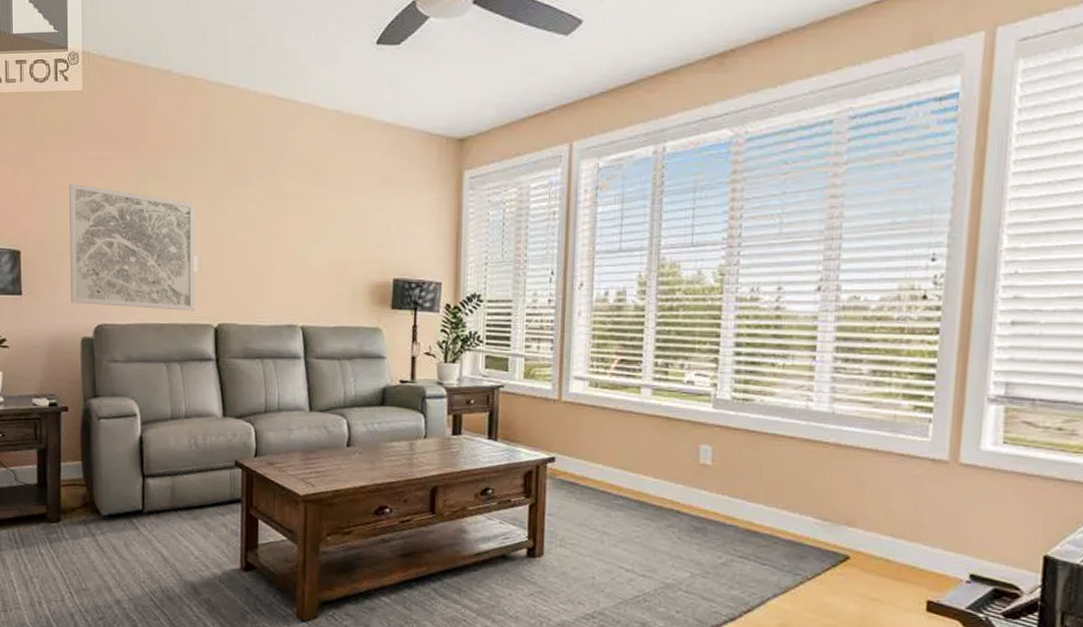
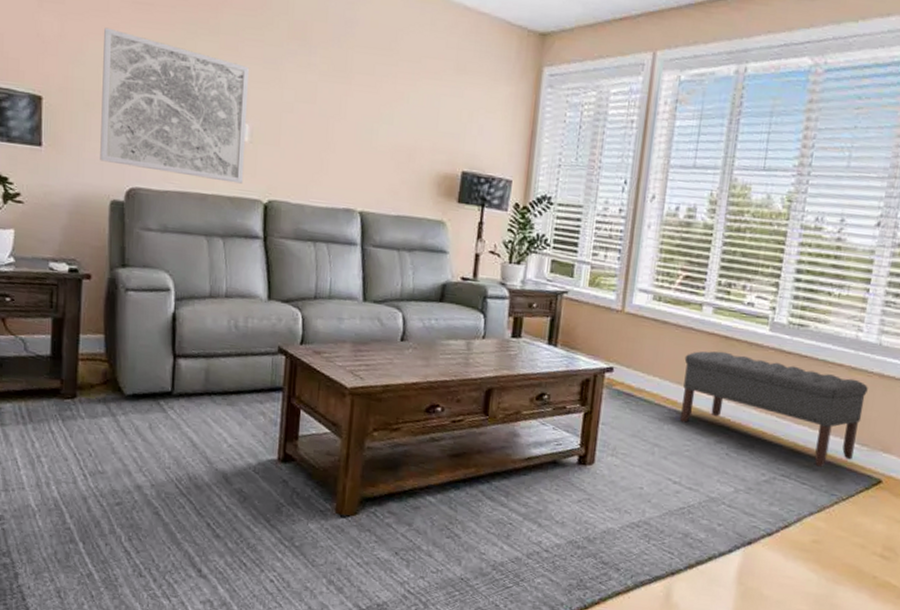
bench: none [626,433,825,546] -> present [680,351,868,467]

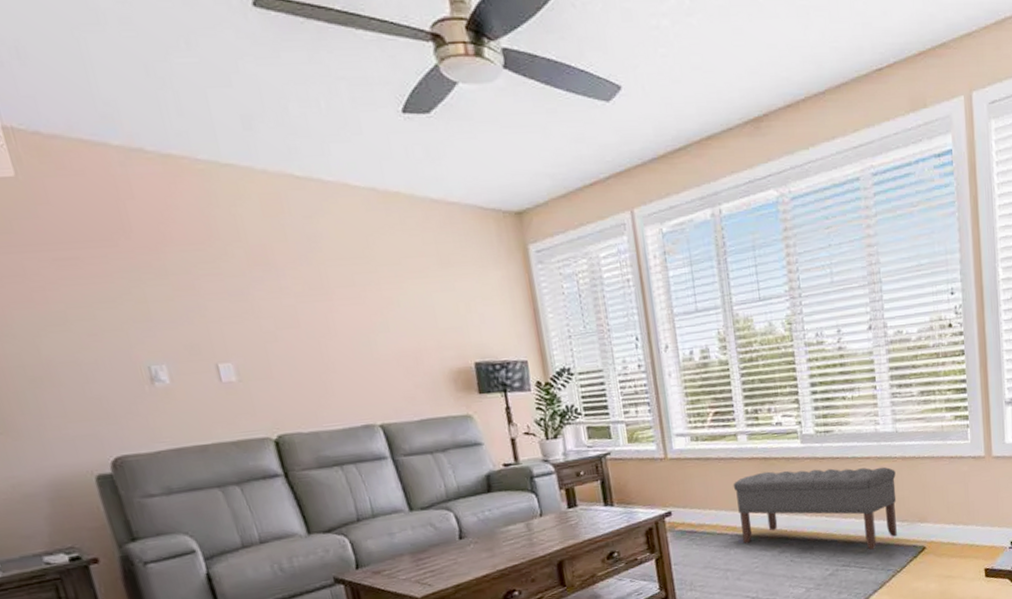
wall art: present [100,27,250,184] -> none [27,292,244,438]

